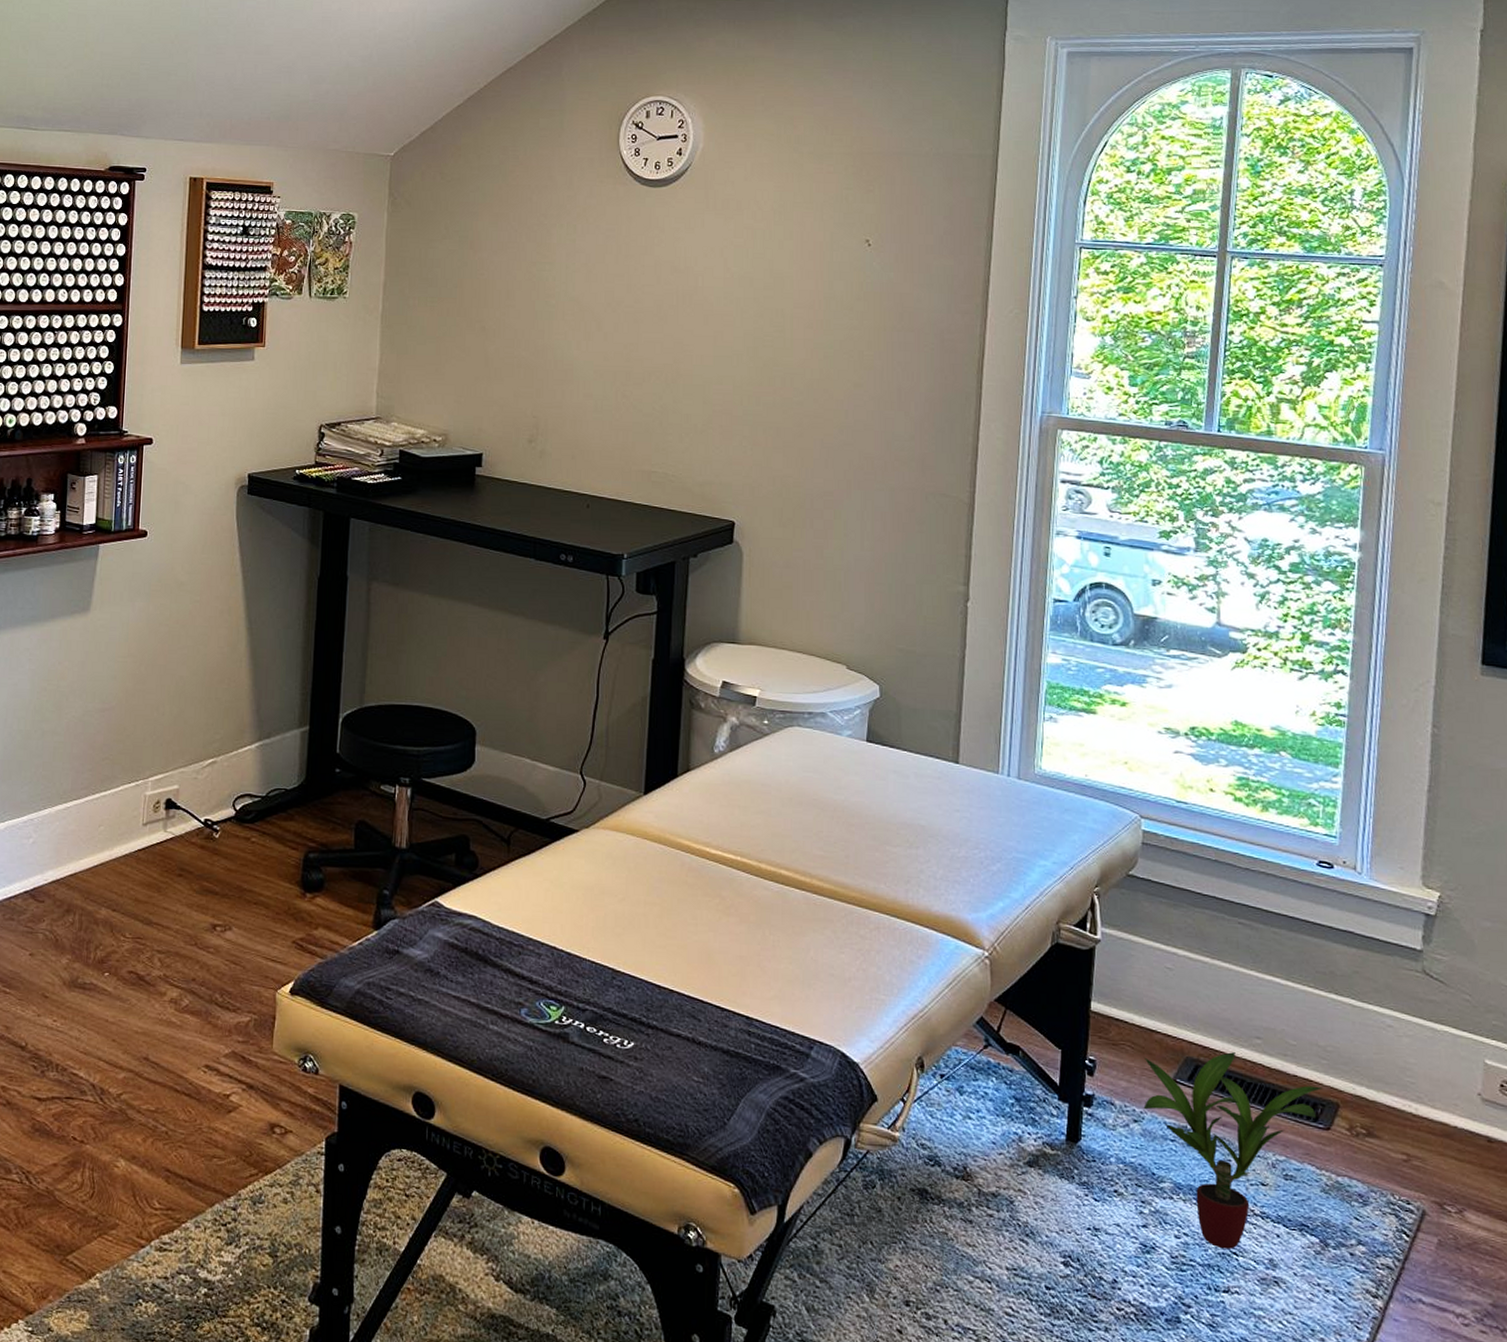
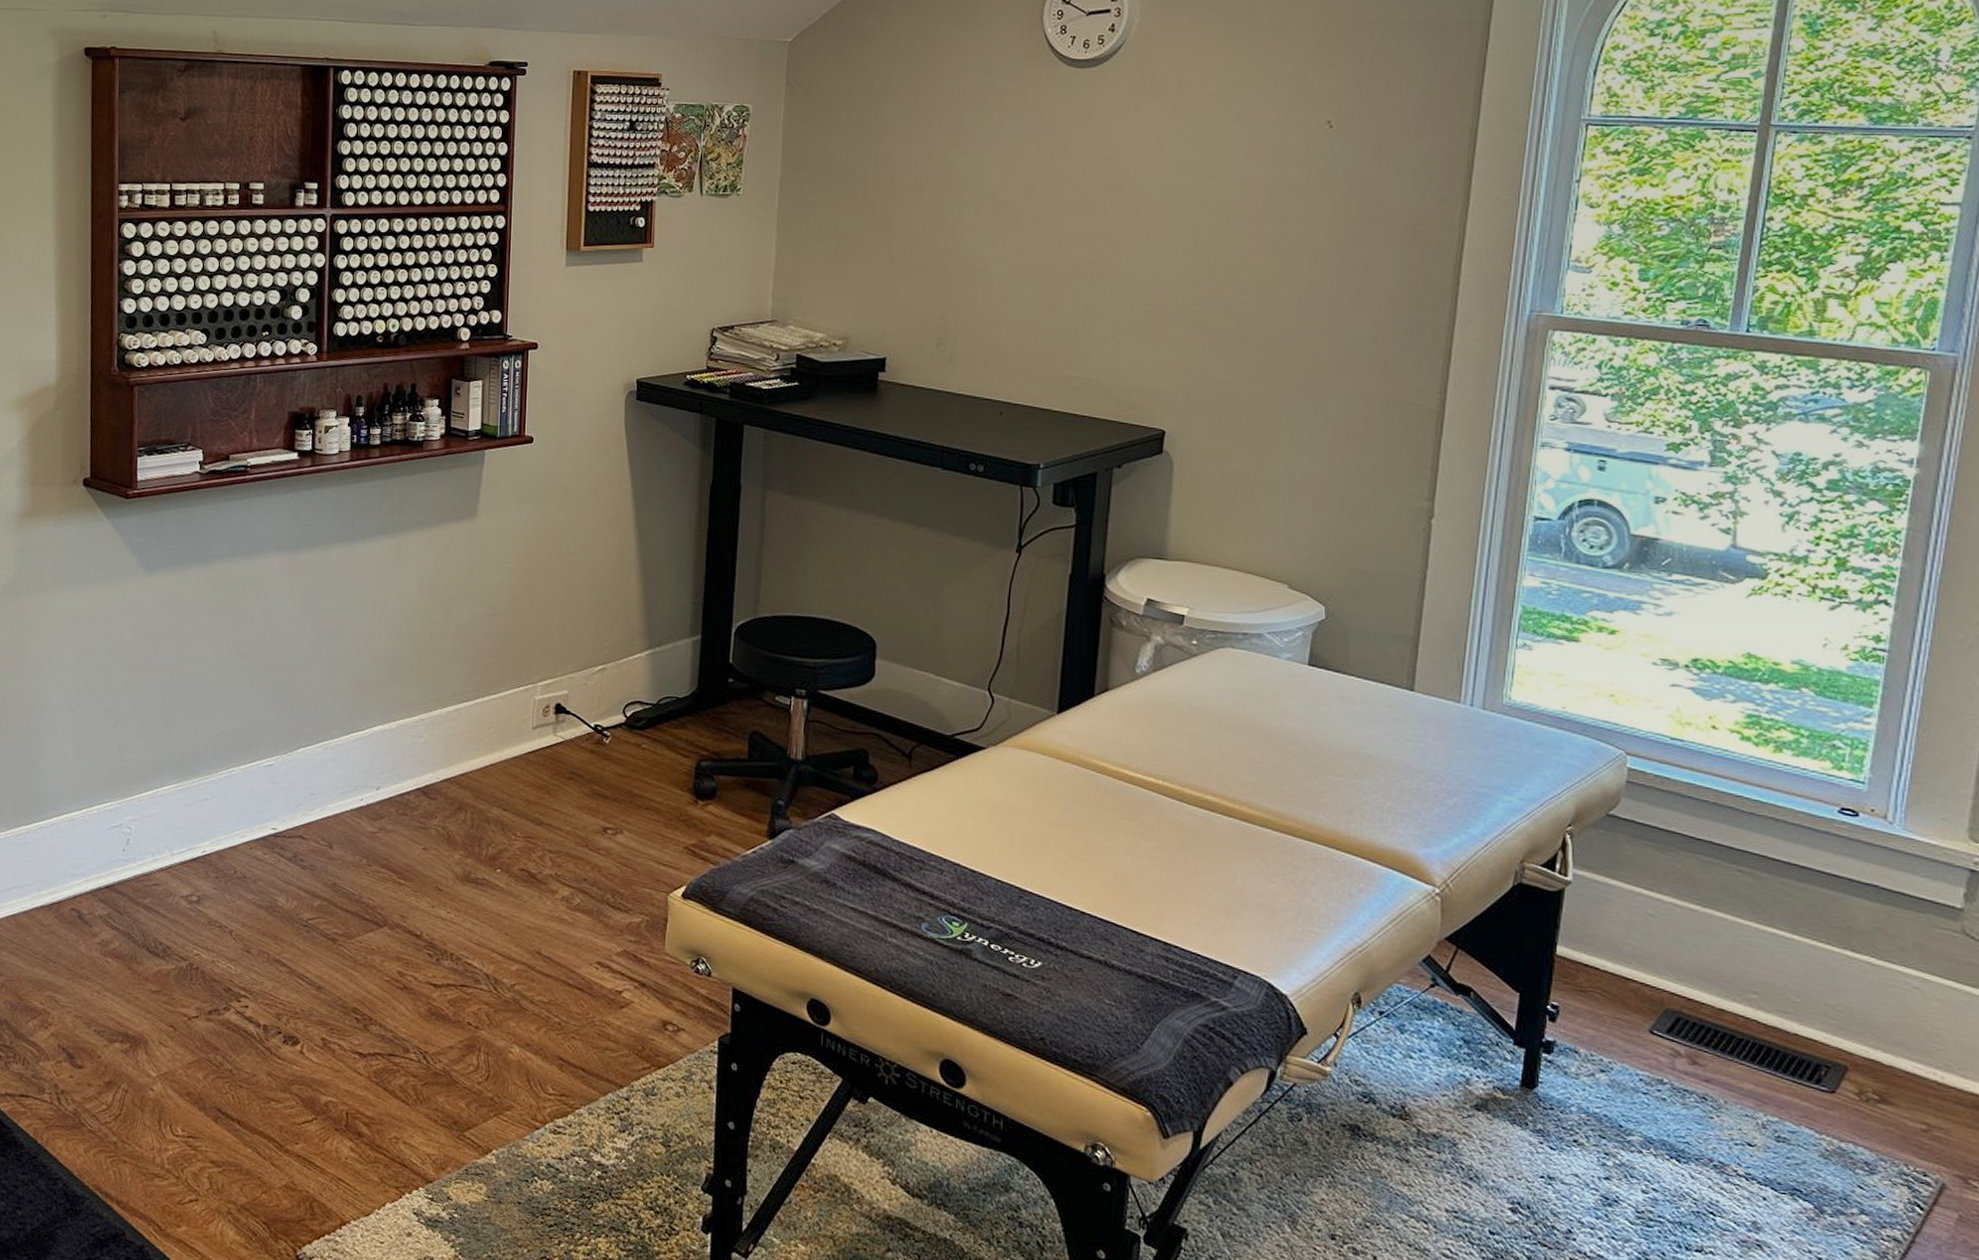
potted plant: present [1143,1052,1322,1249] -> none [1612,1006,1829,1209]

